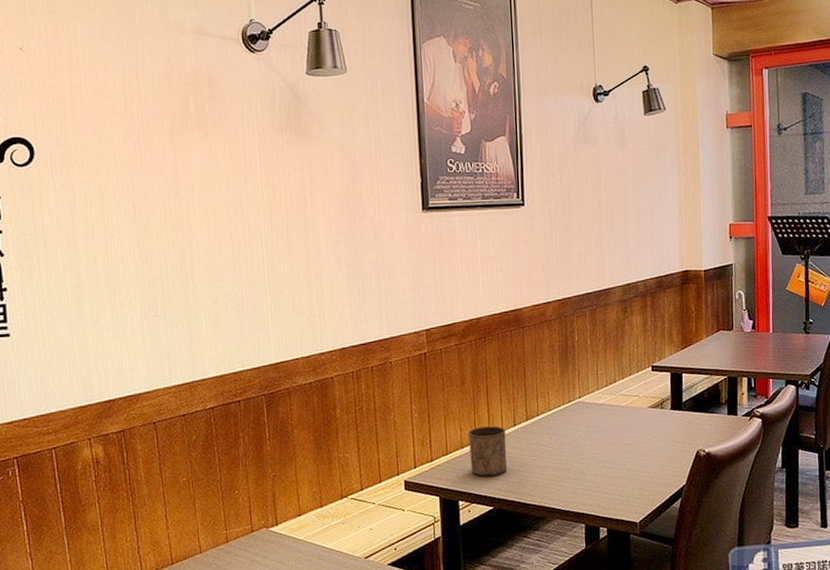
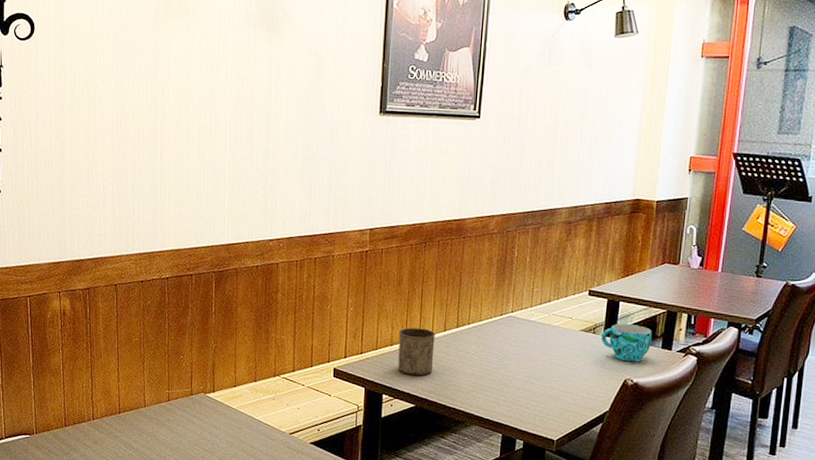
cup: none [669,394,718,433] -> present [601,323,652,362]

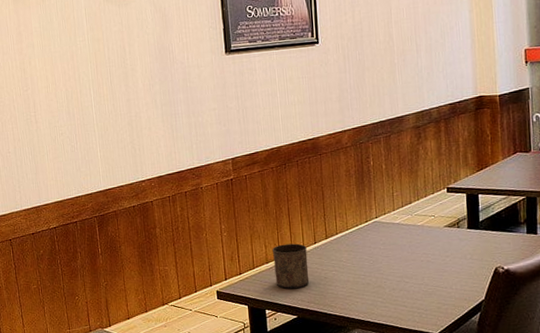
cup: present [601,323,652,362] -> none [466,214,516,250]

